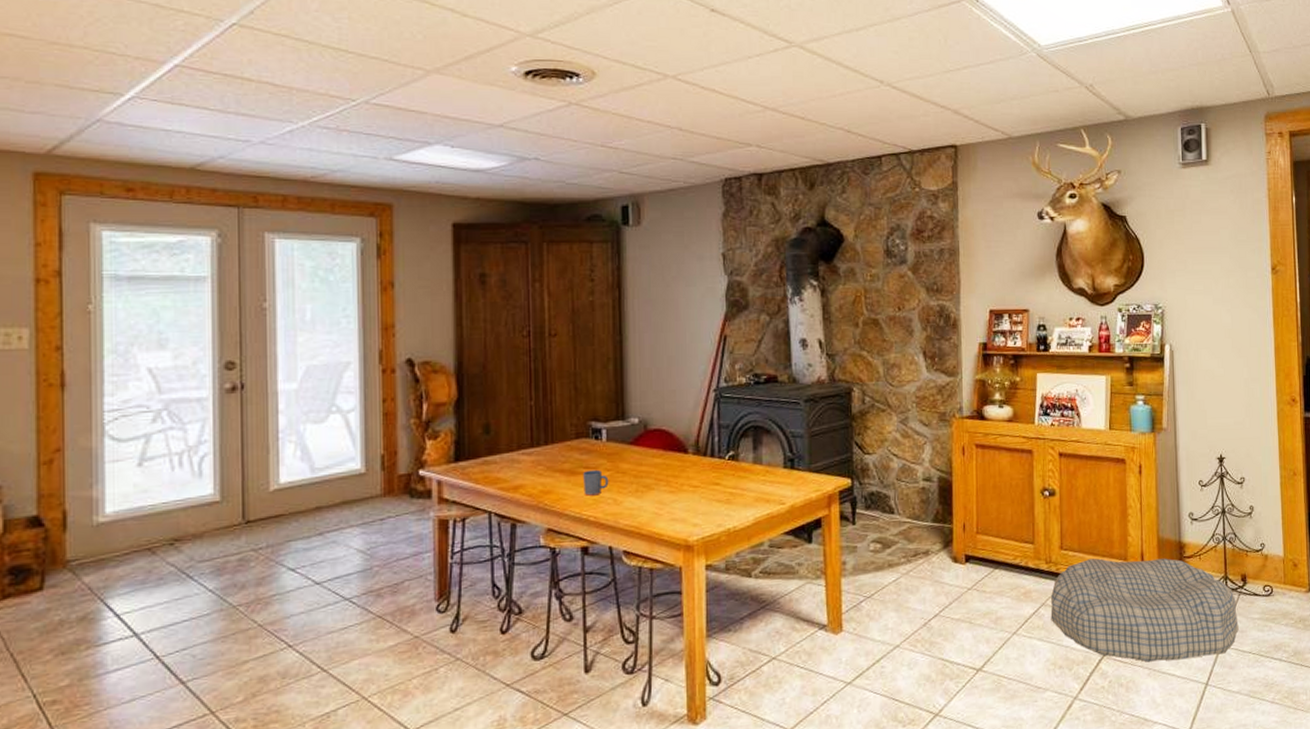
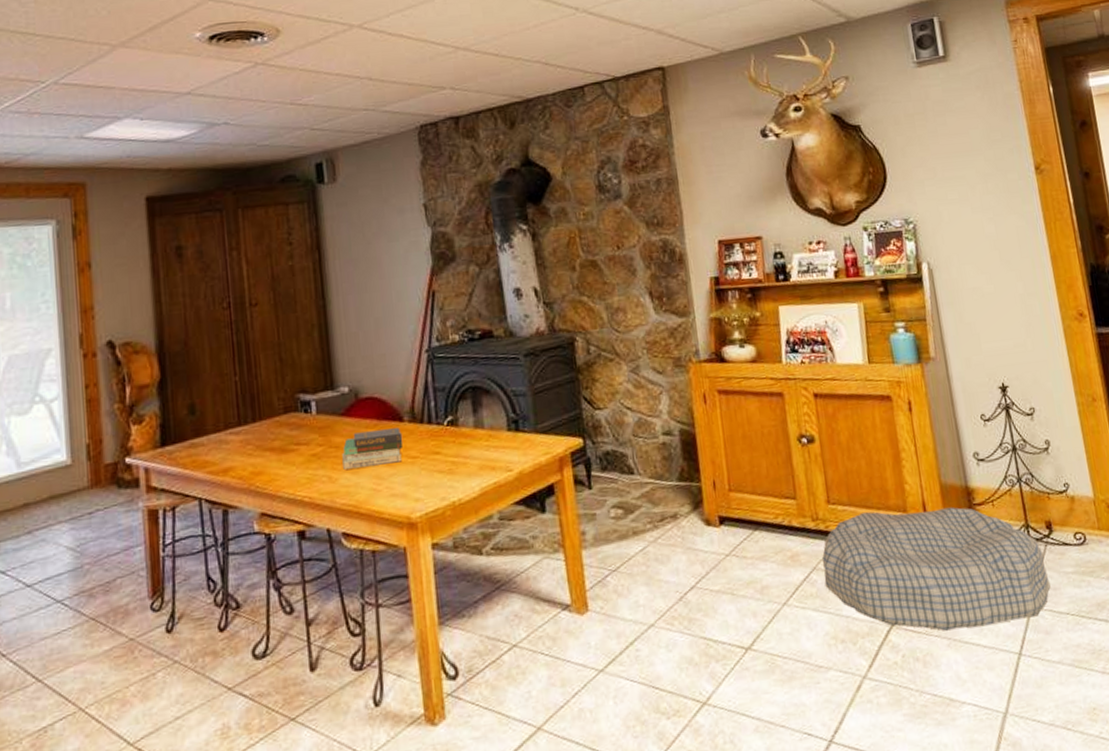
mug: present [583,469,609,496] -> none [294,445,322,475]
books: none [628,459,686,493] -> present [342,428,404,469]

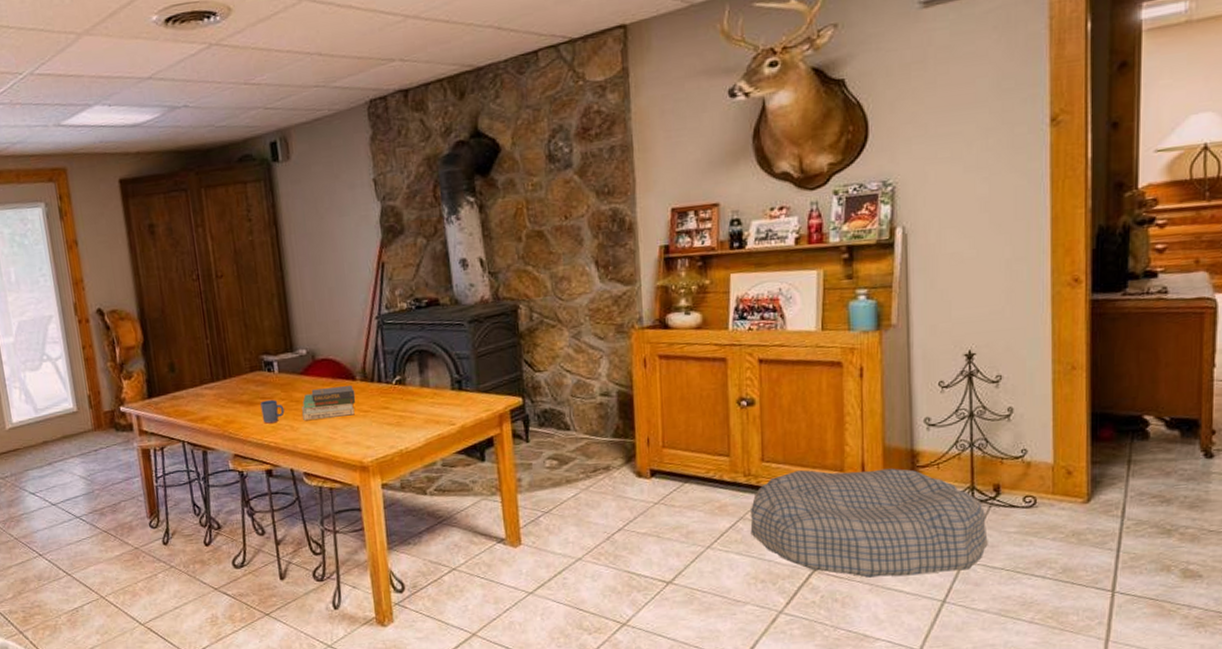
mug: none [294,445,322,475] -> present [260,399,285,424]

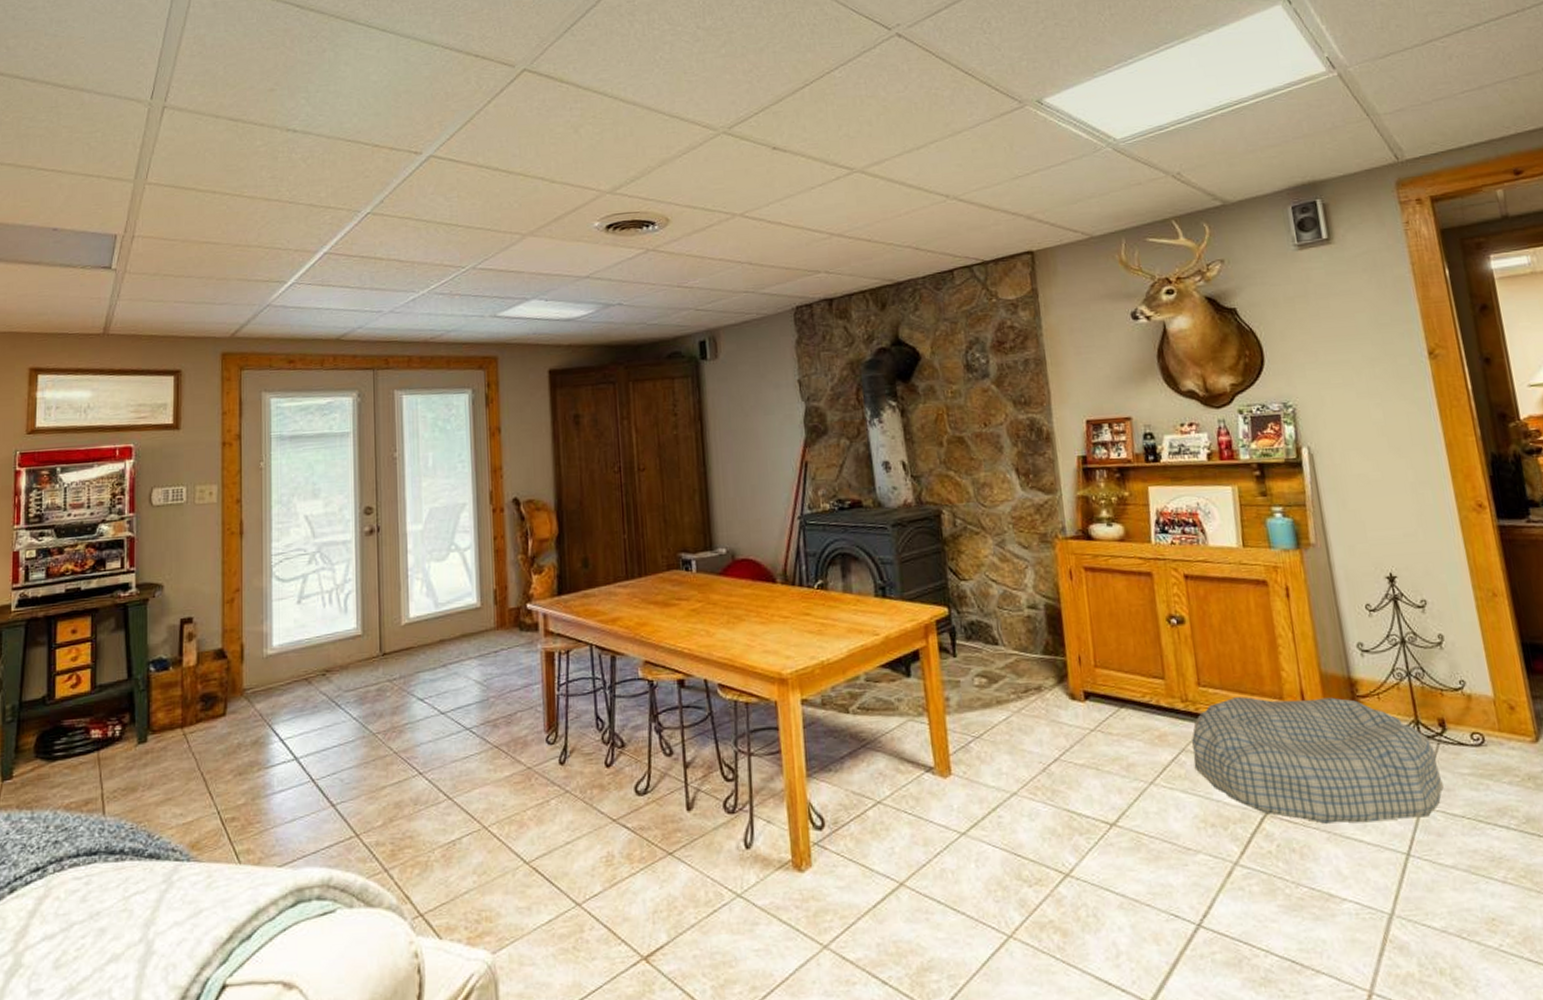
mug: present [260,399,285,424] -> none [676,601,701,628]
books: present [302,386,356,420] -> none [719,589,776,625]

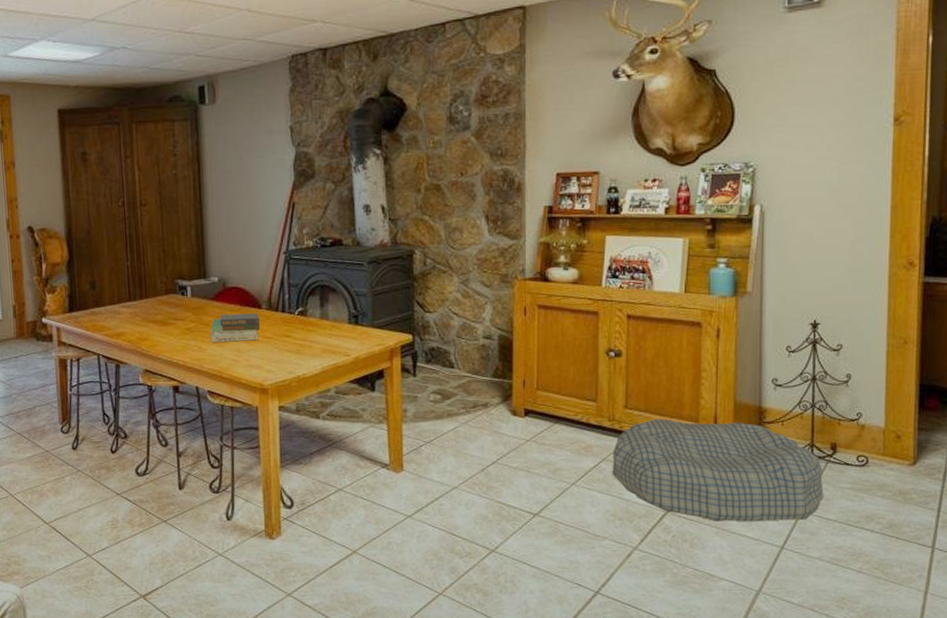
books: none [719,589,776,625] -> present [210,313,261,342]

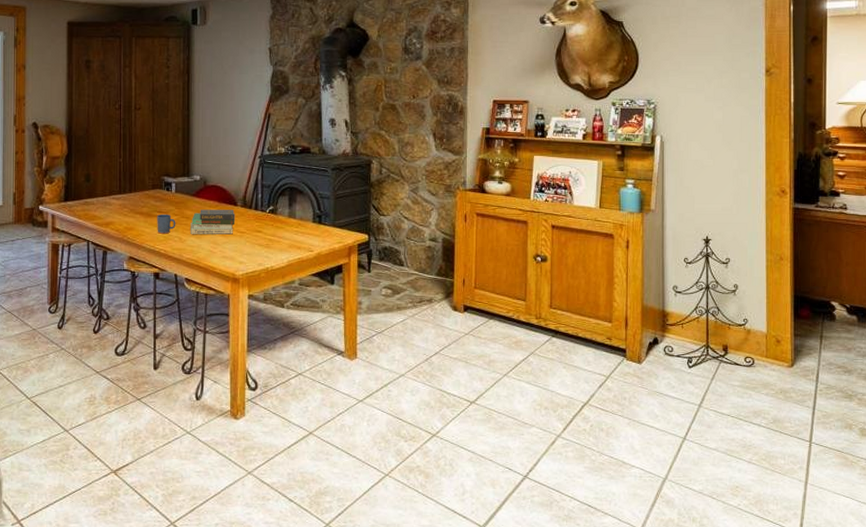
mug: none [172,321,194,343] -> present [157,214,176,234]
dog bed: present [612,419,824,522] -> none [538,318,718,414]

